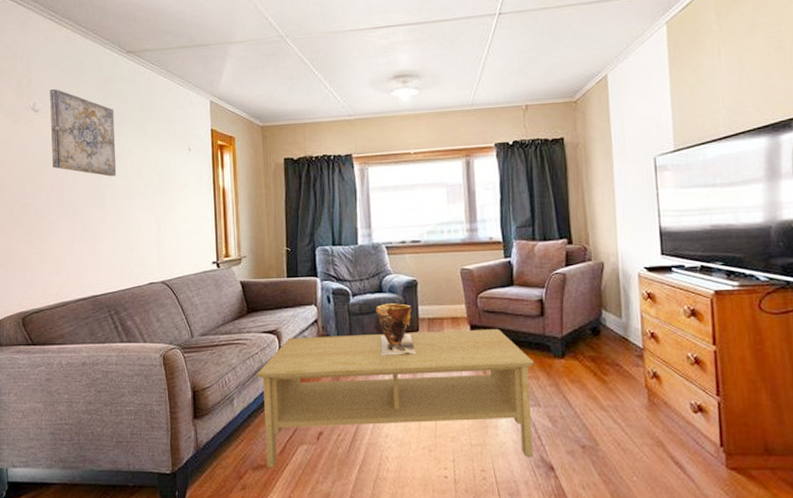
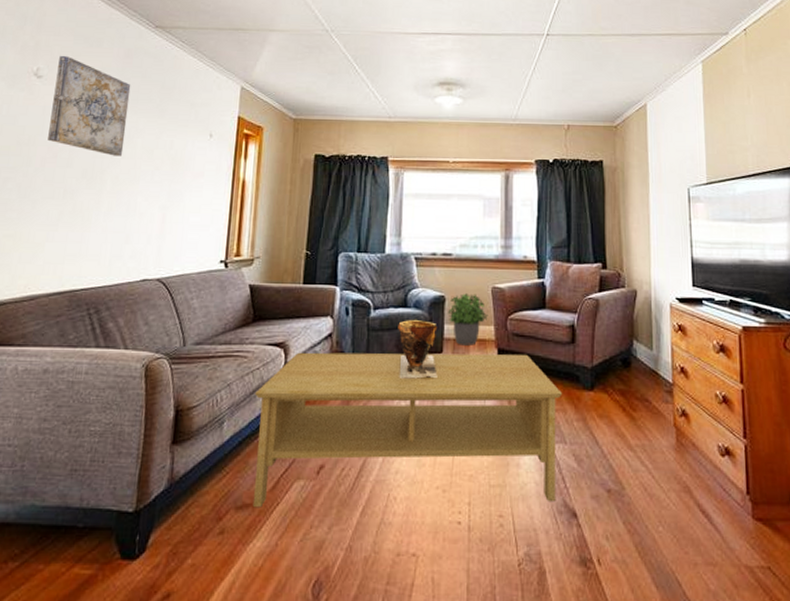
potted plant: none [420,276,459,324] -> present [448,293,488,345]

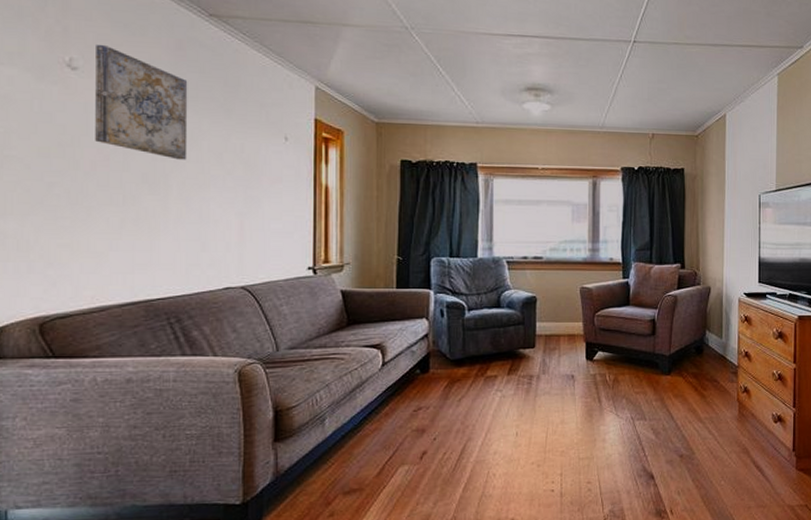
coffee table: present [252,352,563,508] -> none [355,346,644,492]
clay pot: present [398,320,438,379] -> none [492,319,531,372]
potted plant: present [448,293,488,345] -> none [539,294,577,340]

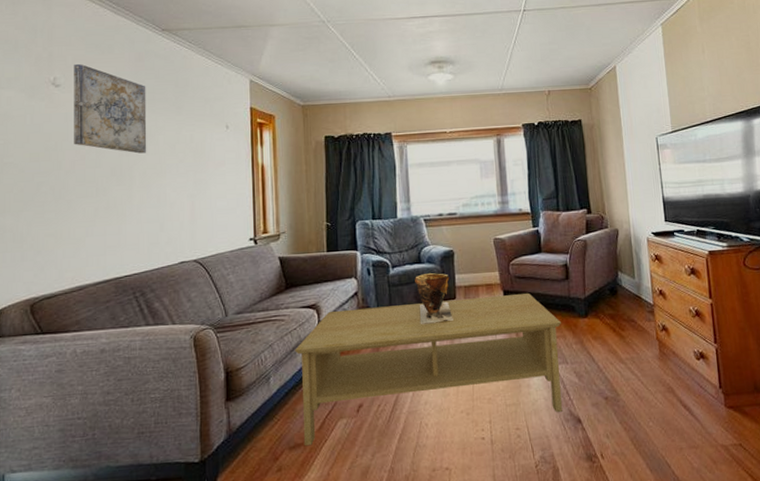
coffee table: none [355,346,644,492] -> present [295,292,562,446]
clay pot: none [492,319,531,372] -> present [415,273,453,325]

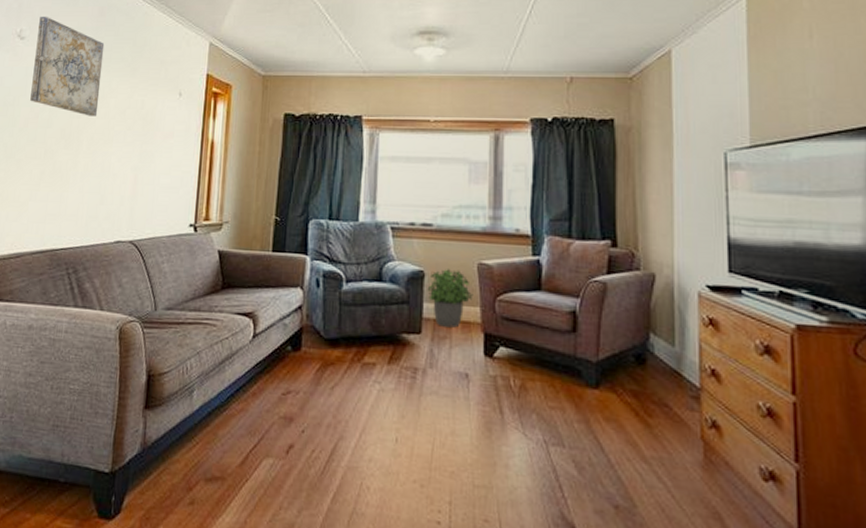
coffee table: present [295,292,562,446] -> none [221,324,561,511]
clay pot: present [415,273,453,325] -> none [372,295,416,362]
potted plant: none [457,246,493,291] -> present [427,269,474,328]

